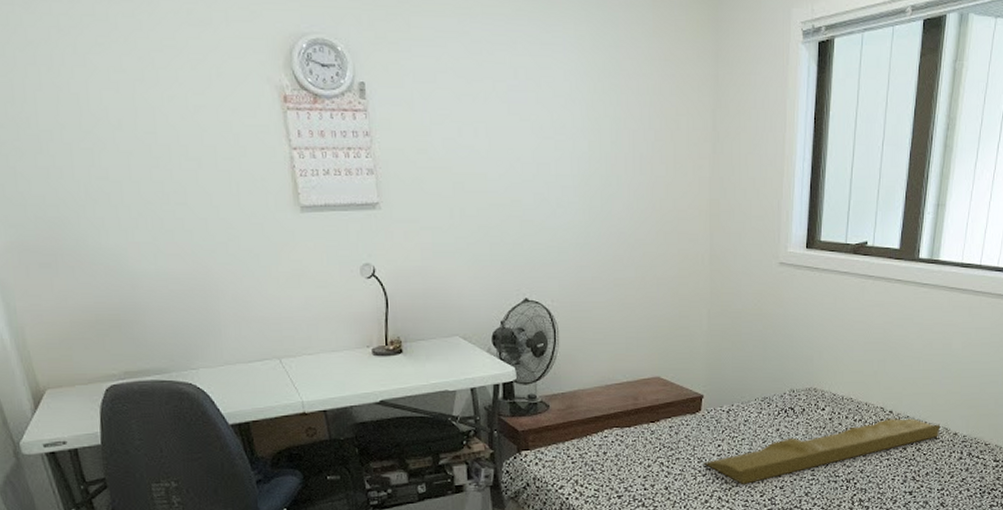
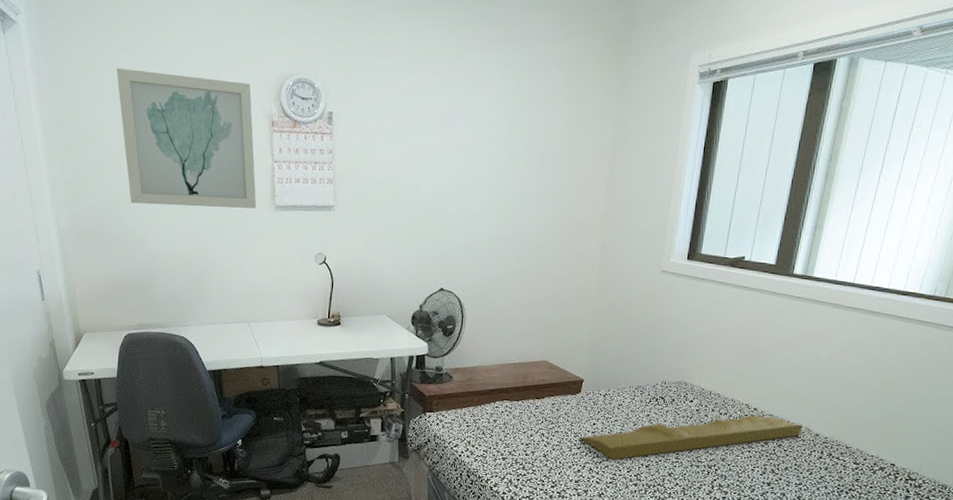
wall art: none [50,25,275,212] -> present [116,68,257,209]

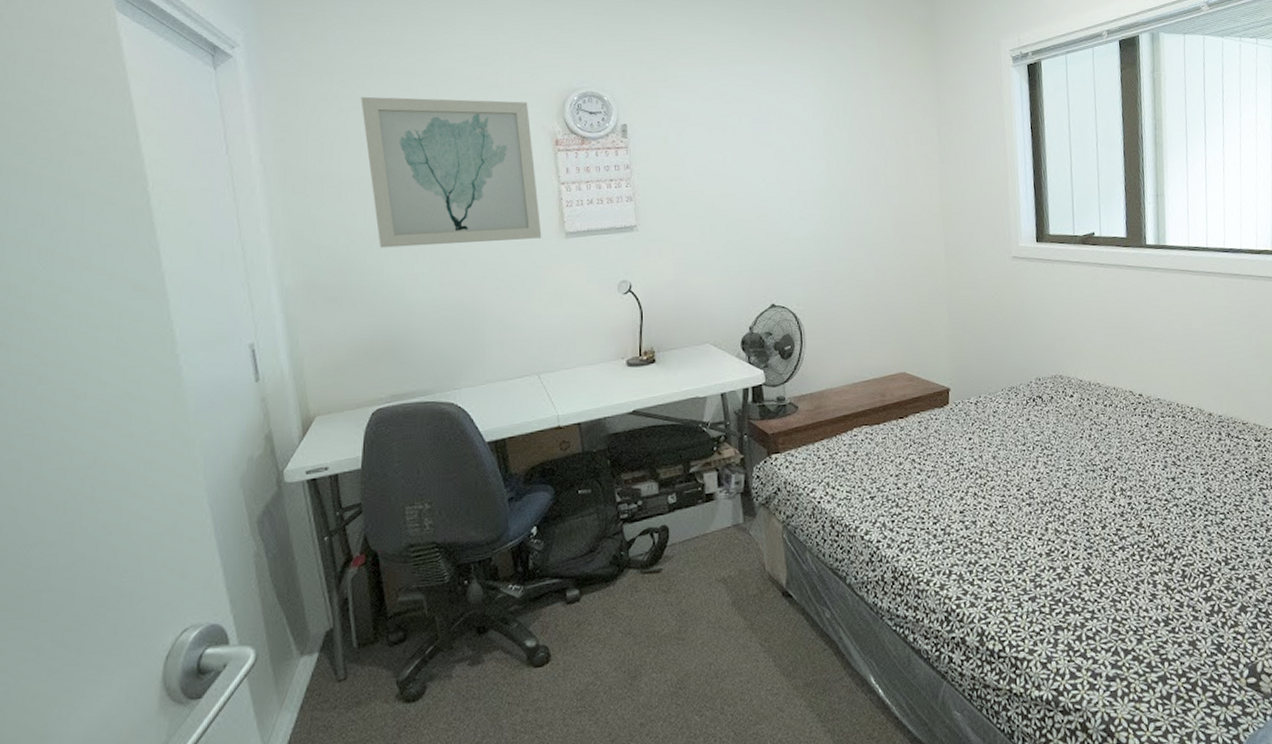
cushion: present [579,415,802,460] -> none [956,400,1194,478]

